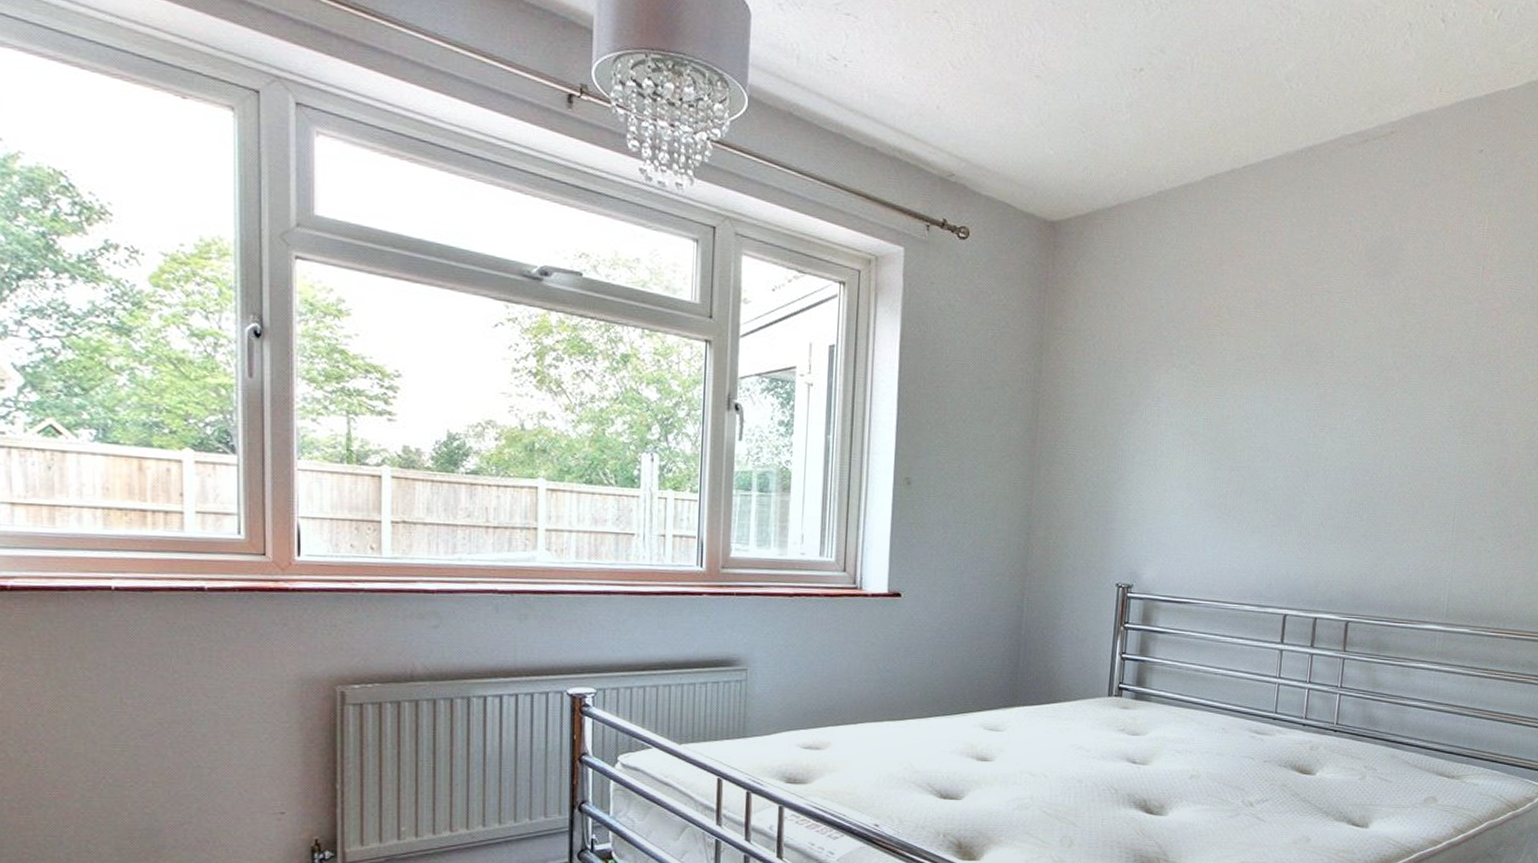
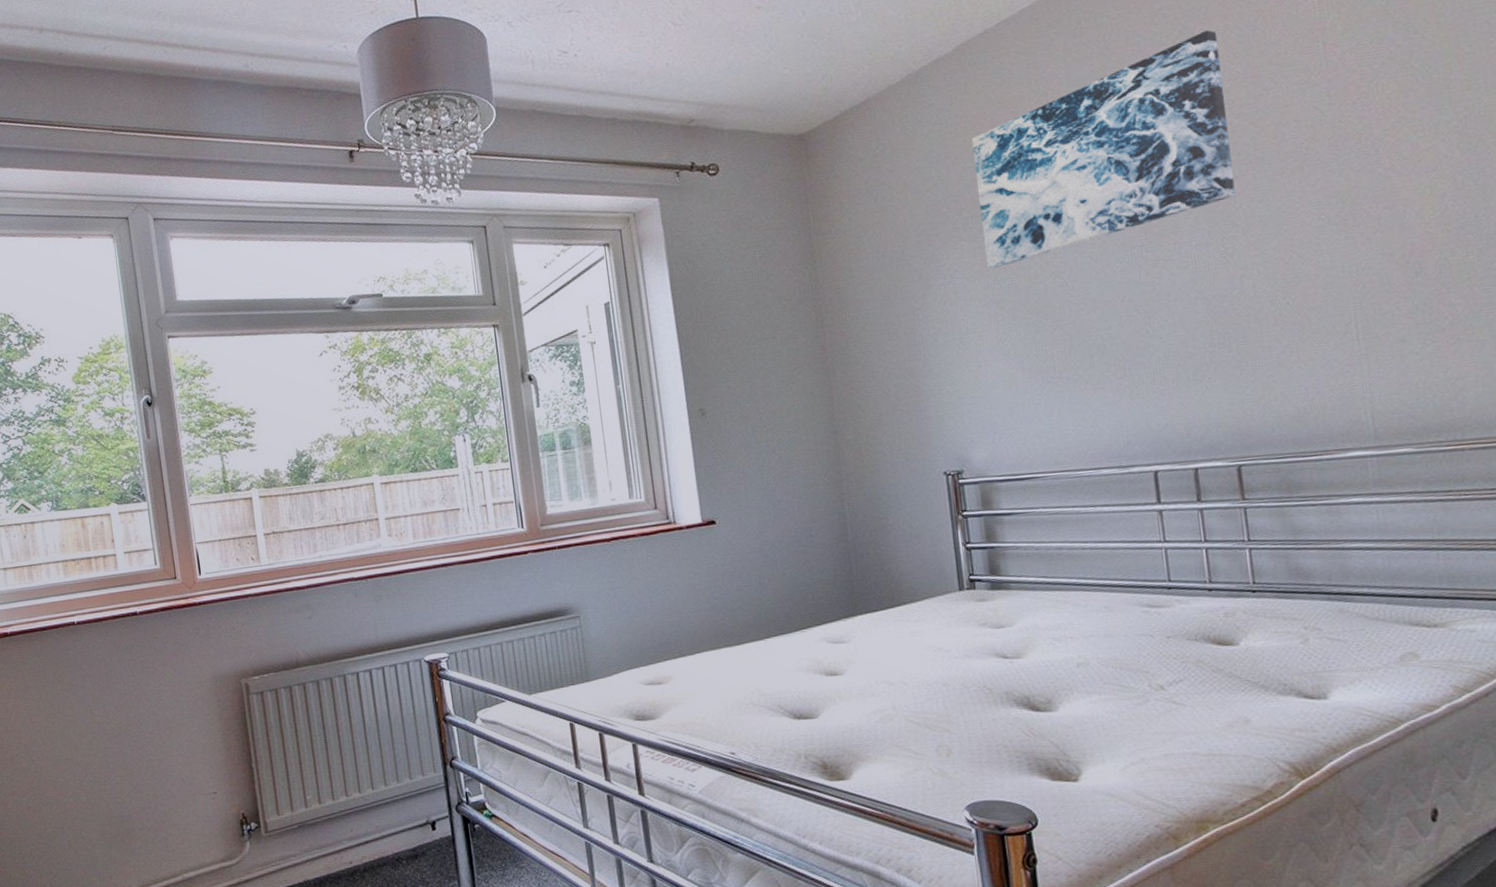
wall art: none [1189,228,1410,402] -> present [971,30,1236,269]

